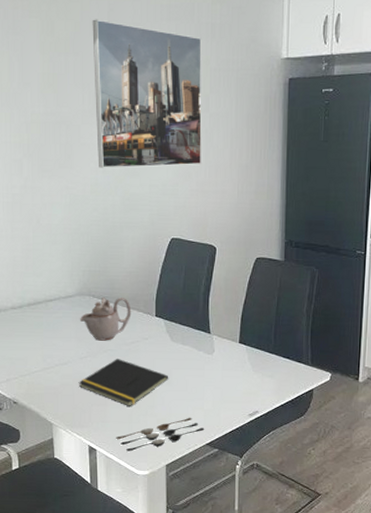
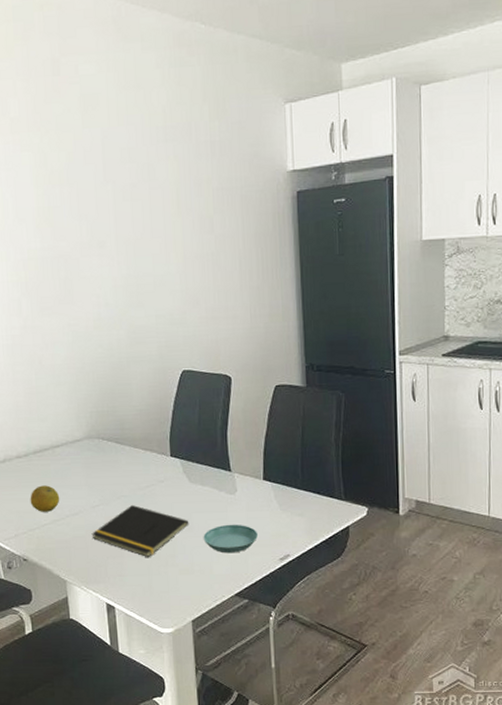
fruit: none [22,336,51,360] -> present [30,485,60,512]
teapot: present [80,296,131,341] -> none [90,437,145,487]
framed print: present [92,19,202,168] -> none [86,147,210,301]
spoon: present [116,417,205,452] -> none [135,565,232,608]
saucer: none [181,381,232,407] -> present [203,524,259,554]

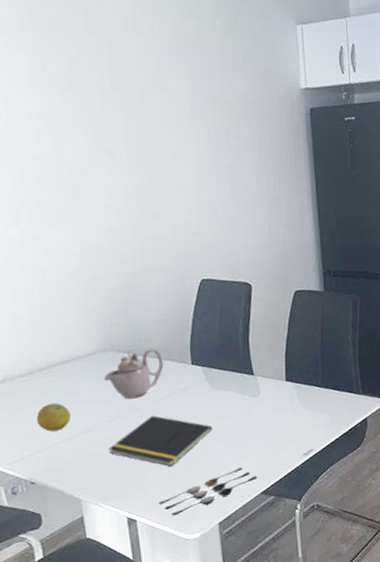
teapot: none [90,437,145,487] -> present [104,348,164,399]
spoon: none [135,565,232,608] -> present [158,467,258,516]
saucer: present [203,524,259,554] -> none [227,425,283,455]

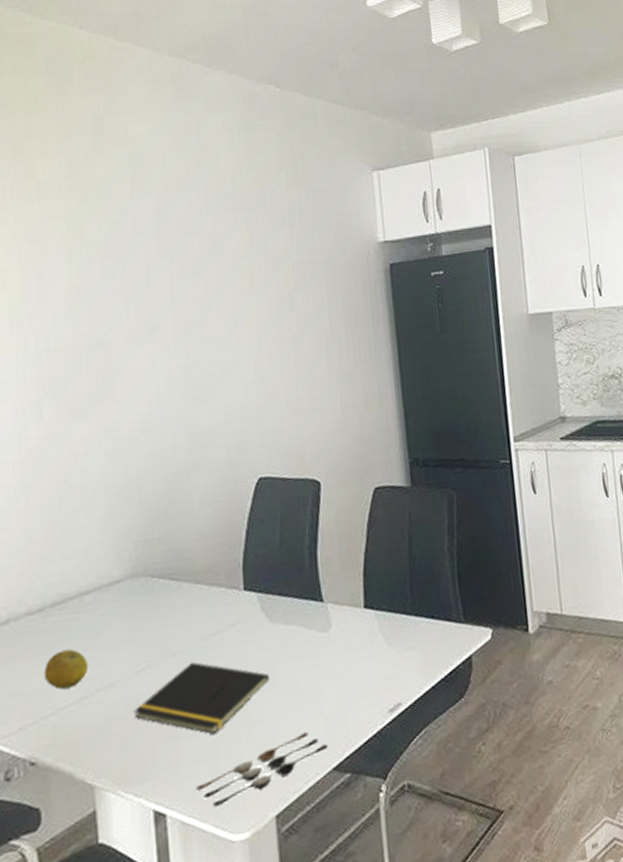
teapot: present [104,348,164,399] -> none [133,570,209,641]

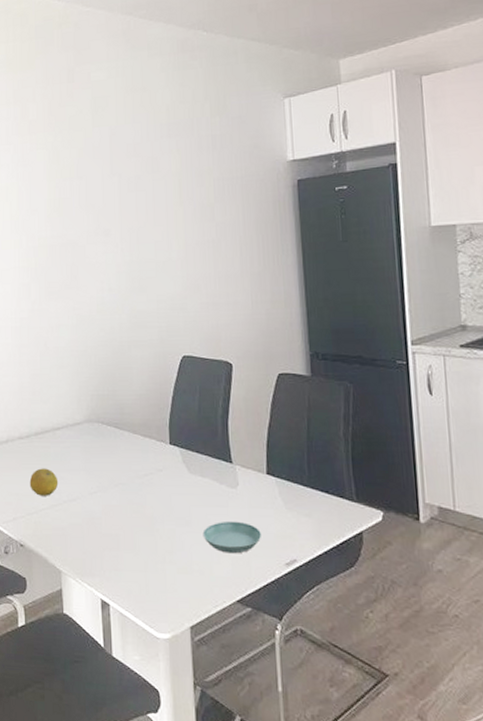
notepad: present [133,662,270,735] -> none [88,494,188,553]
spoon: present [196,731,329,807] -> none [131,566,234,608]
saucer: none [289,670,361,714] -> present [202,521,262,554]

